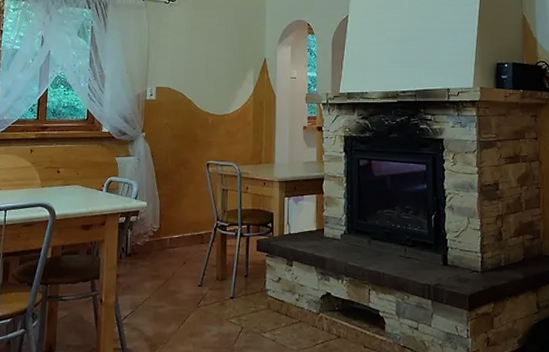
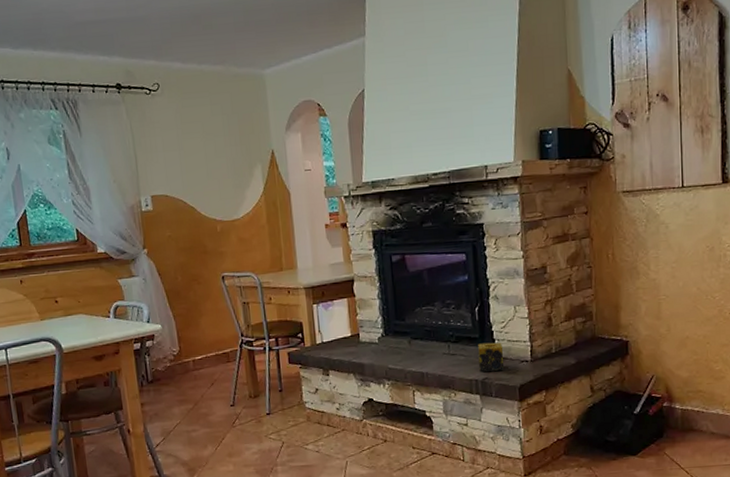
candle: none [432,249,456,279] -> present [478,342,505,372]

